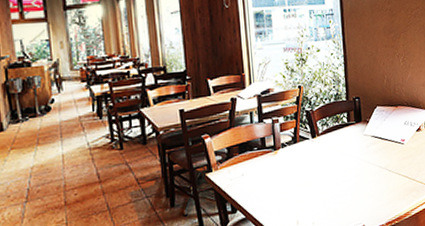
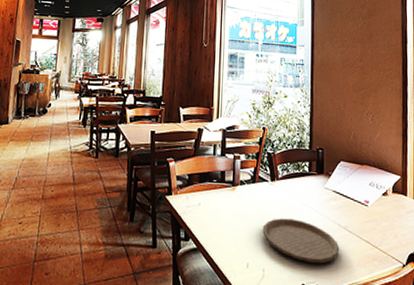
plate: none [308,169,382,207] -> present [262,218,340,264]

